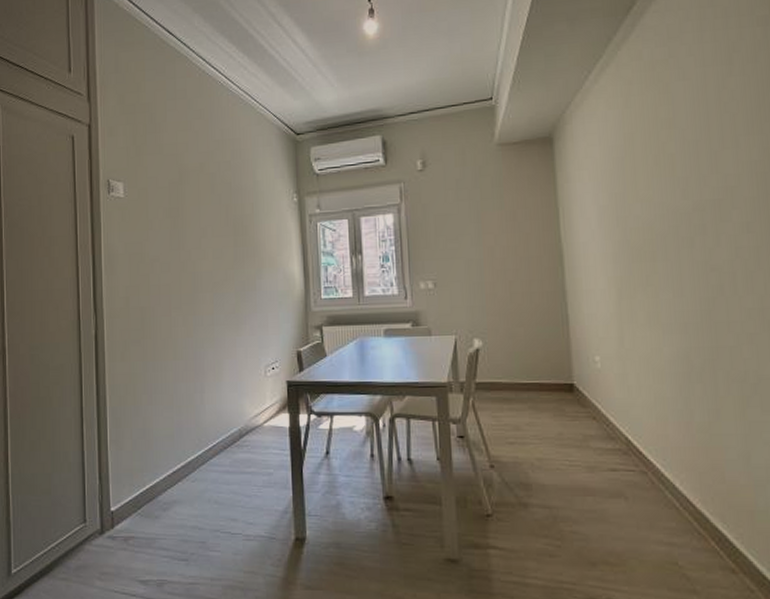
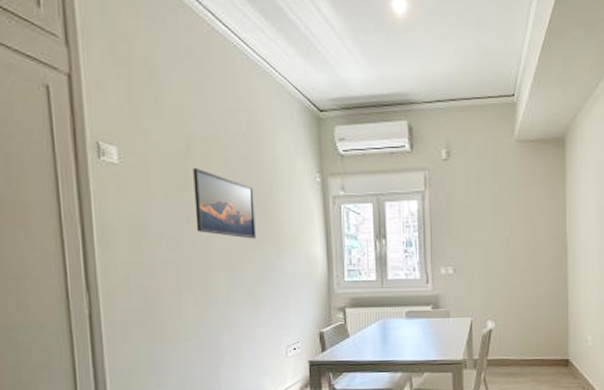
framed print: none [184,197,238,260] -> present [193,168,256,239]

